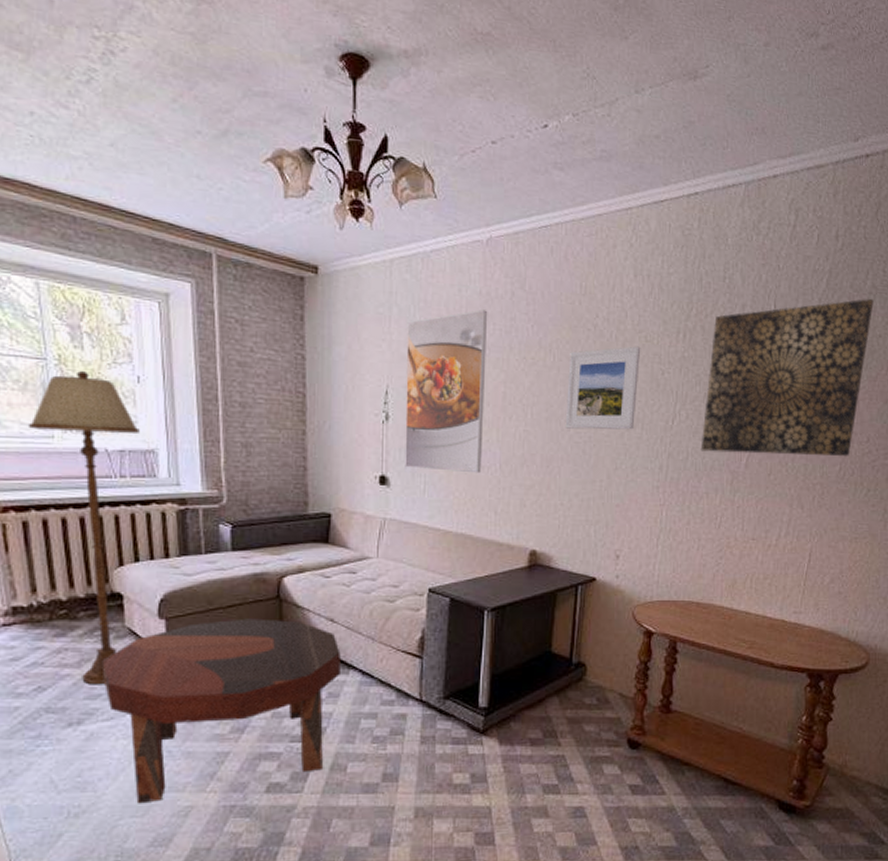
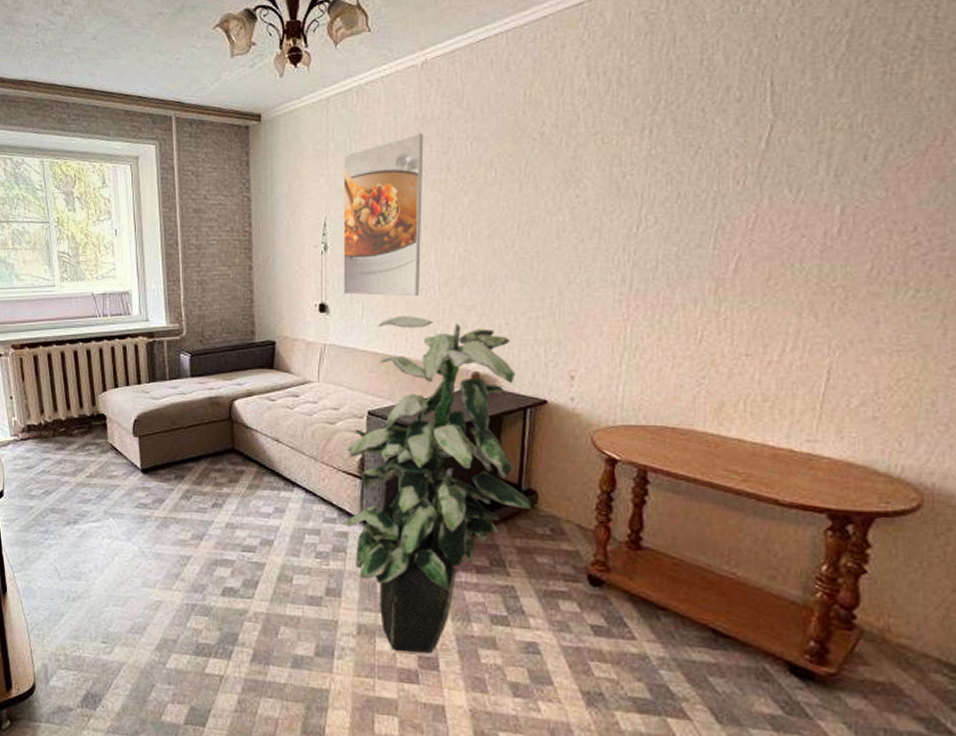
floor lamp: present [27,370,140,685] -> none [36,228,117,492]
coffee table: present [103,618,341,804] -> none [92,437,286,595]
indoor plant: none [404,492,581,831] -> present [345,316,532,653]
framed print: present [565,346,641,430] -> none [509,150,597,245]
wall art: present [700,298,874,456] -> none [674,53,920,258]

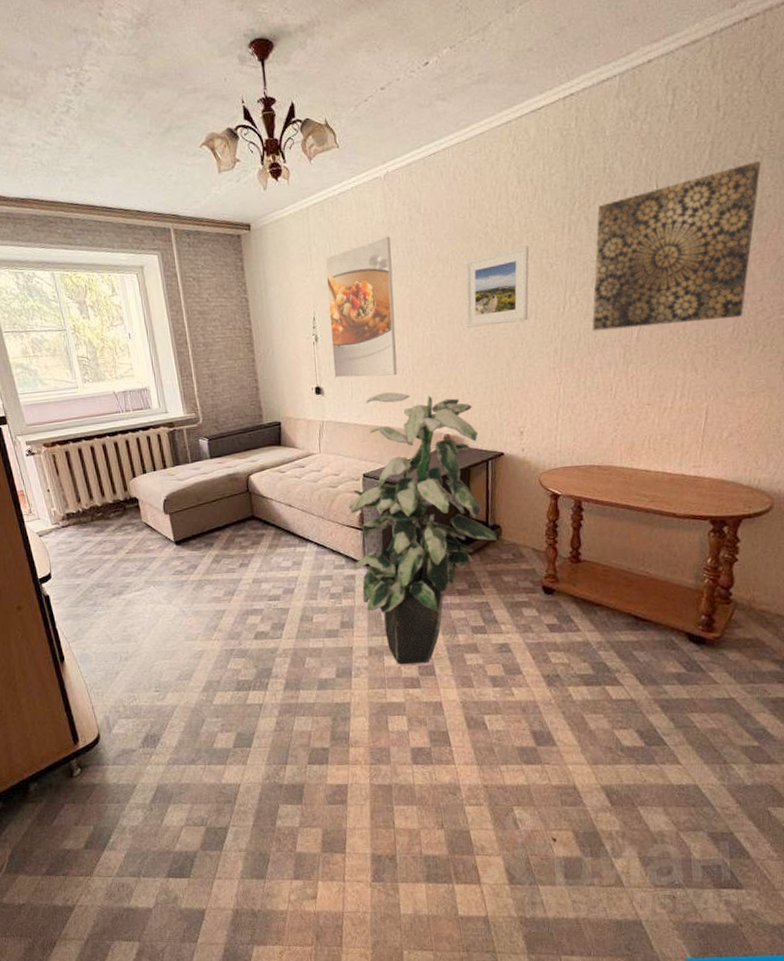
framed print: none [509,150,597,245] -> present [464,245,530,328]
wall art: none [674,53,920,258] -> present [592,160,761,331]

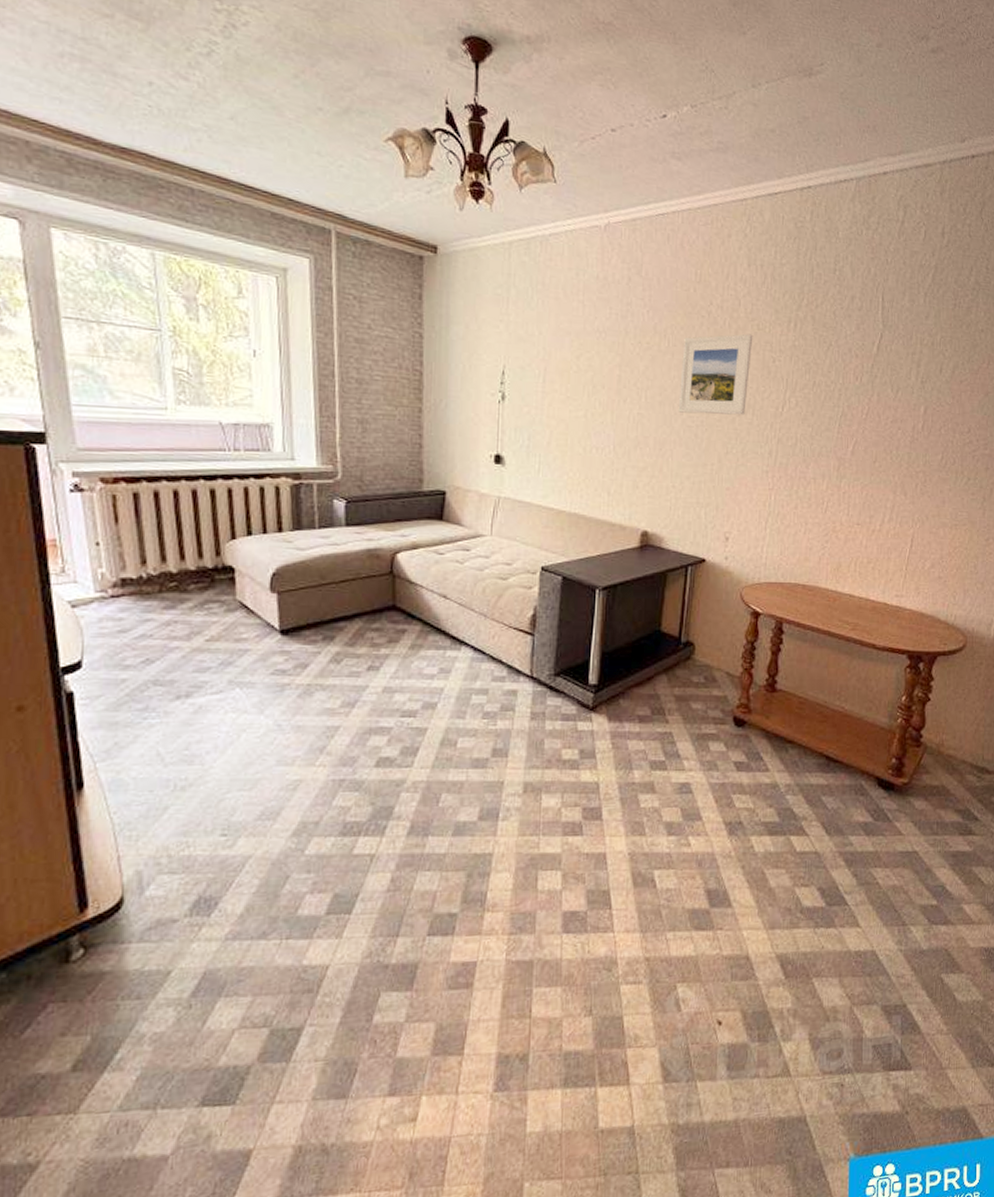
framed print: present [325,236,398,378] -> none [520,294,605,455]
indoor plant: present [348,392,498,665] -> none [515,473,690,806]
wall art: present [592,160,761,331] -> none [809,294,977,446]

